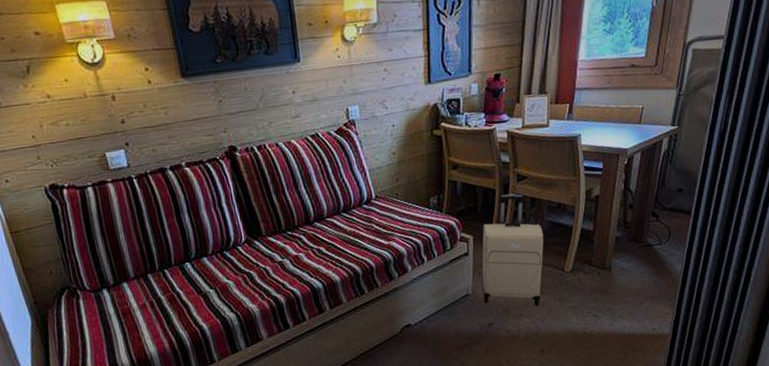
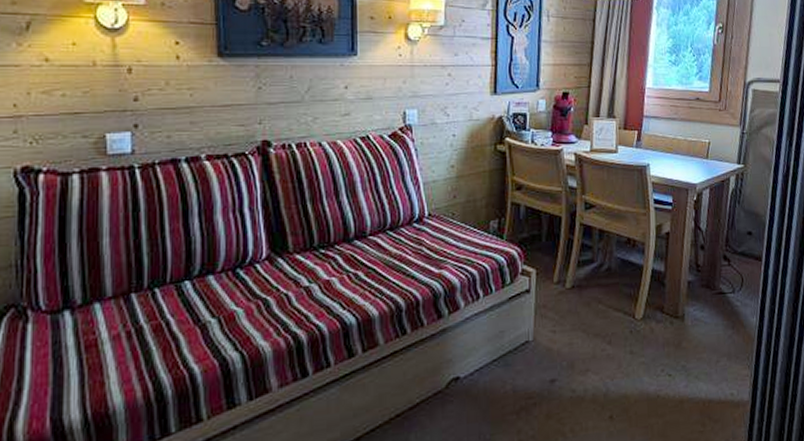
suitcase: present [481,193,544,307] -> none [543,223,613,361]

